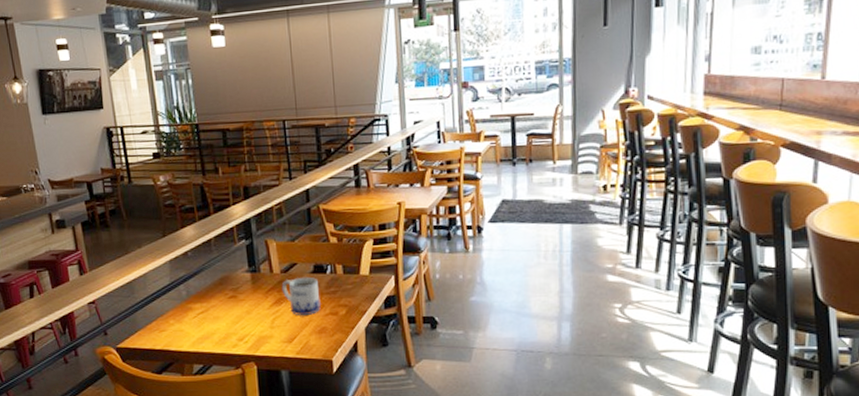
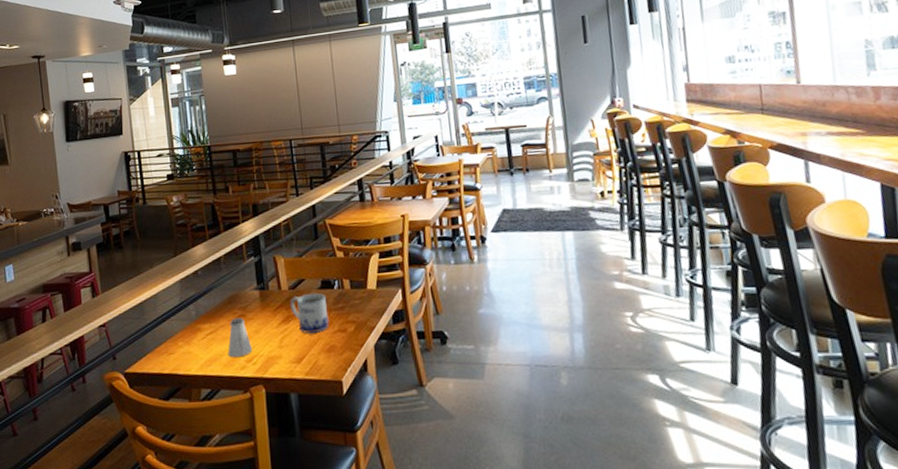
saltshaker: none [219,298,244,337] -> present [227,317,253,358]

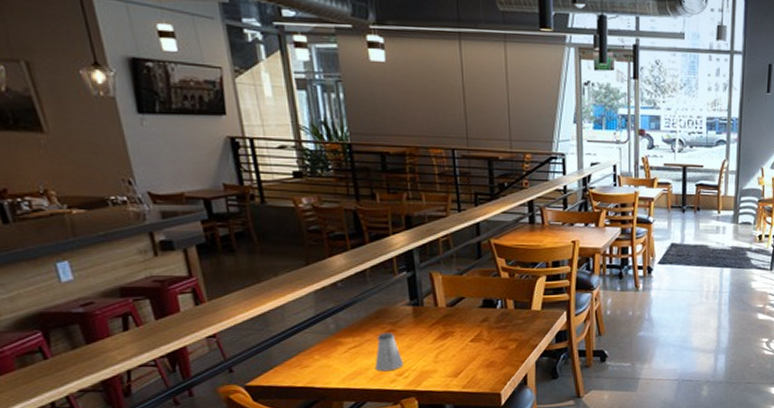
mug: present [289,292,329,333] -> none [447,311,490,350]

